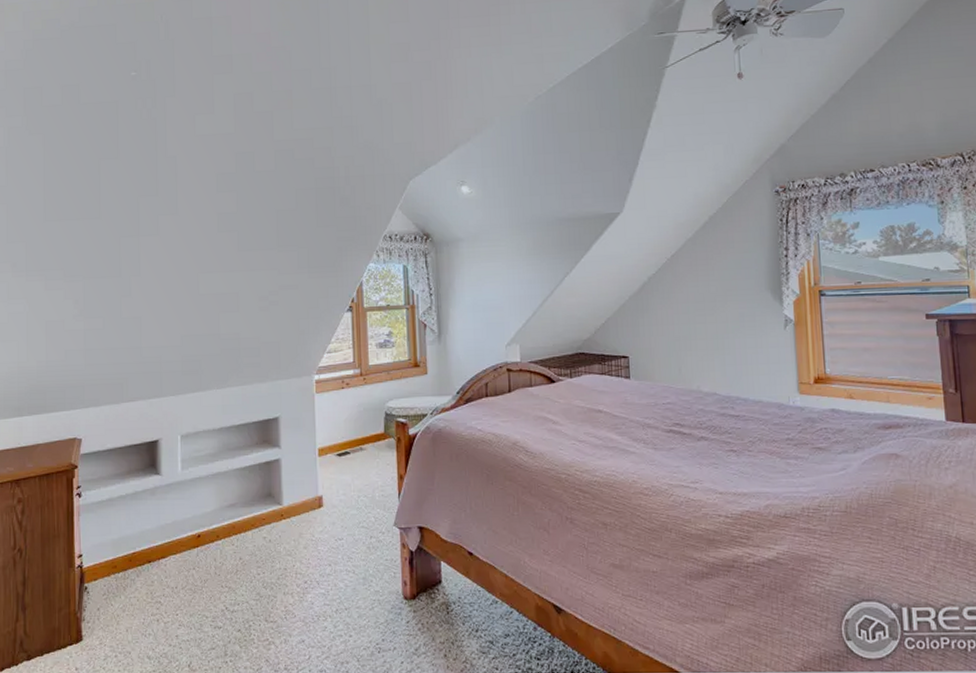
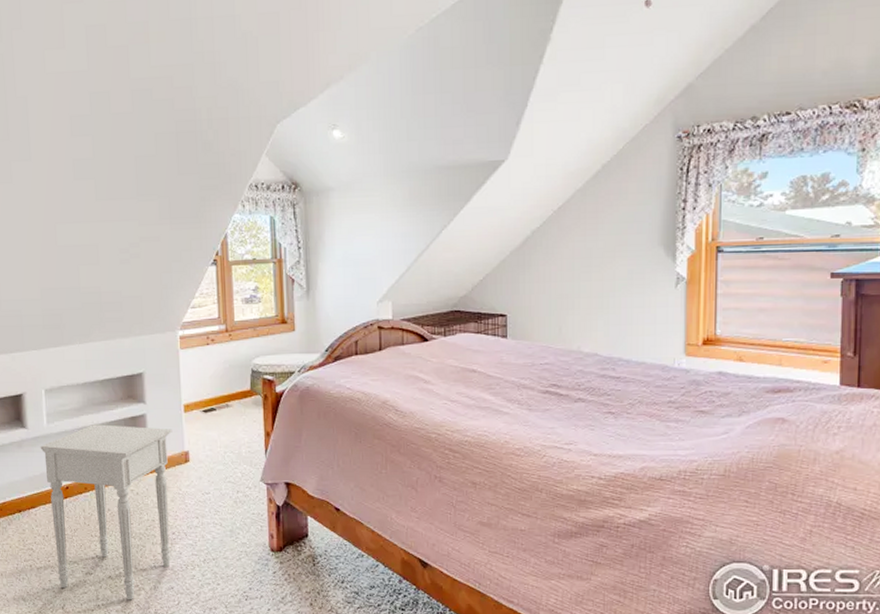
nightstand: none [173,470,307,656] -> present [40,424,173,600]

